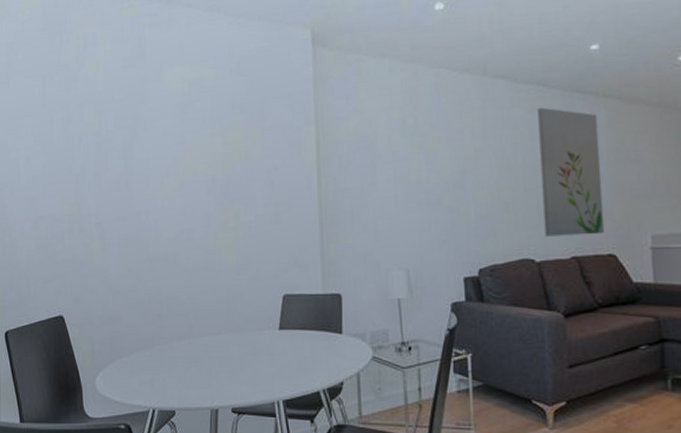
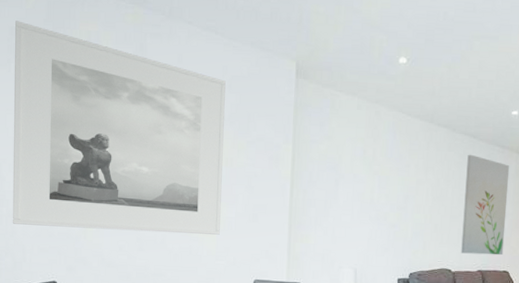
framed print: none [13,34,239,254] -> present [12,21,226,235]

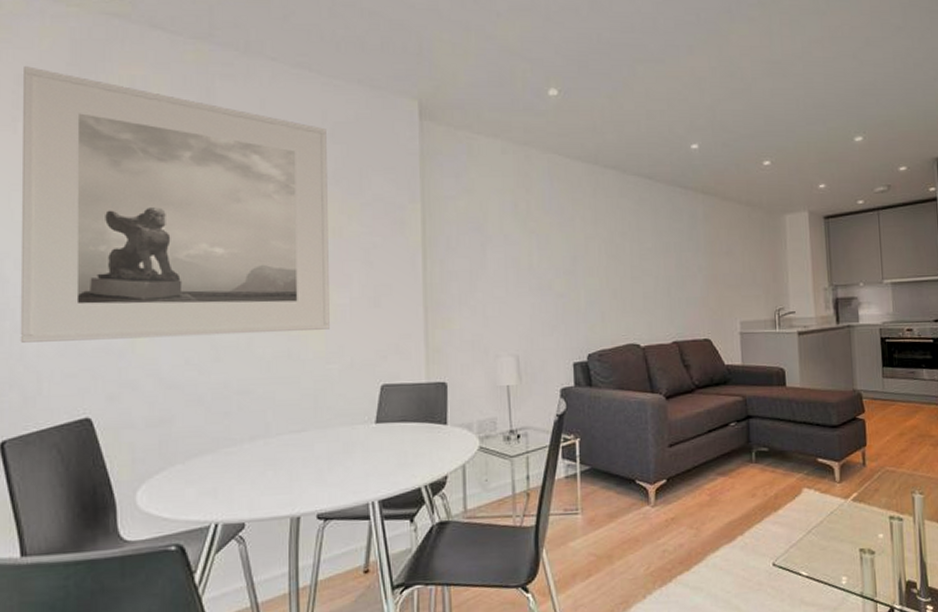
wall art: present [461,154,510,256] -> none [644,199,702,322]

